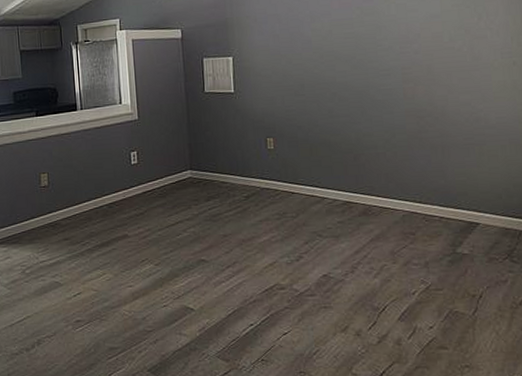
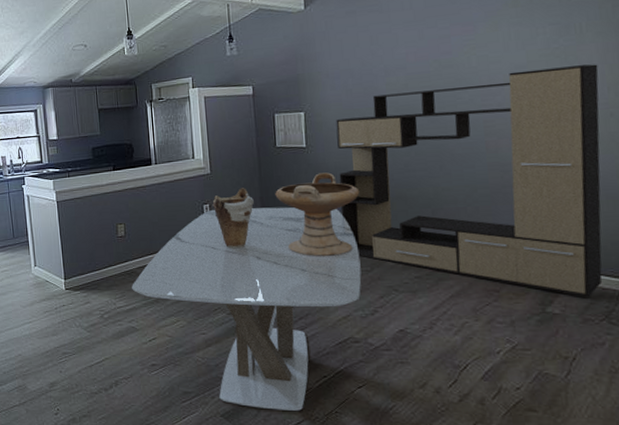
dining table: none [55,153,287,362] -> present [132,207,362,411]
vase: none [140,134,182,198] -> present [212,188,254,249]
decorative bowl: none [203,118,286,204] -> present [275,172,360,256]
media console: none [263,15,506,237] -> present [336,64,603,297]

